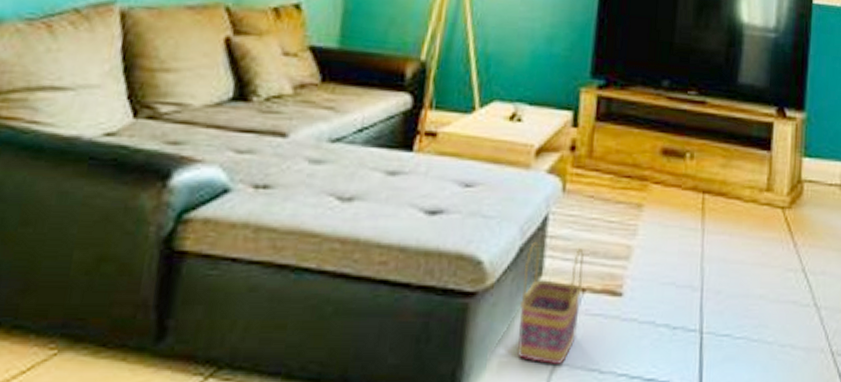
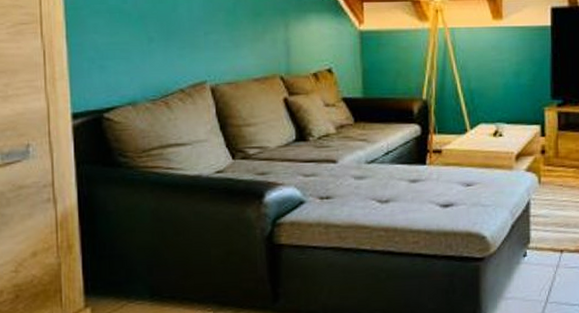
basket: present [516,242,584,364] -> none [516,221,561,303]

